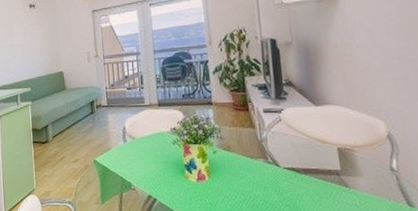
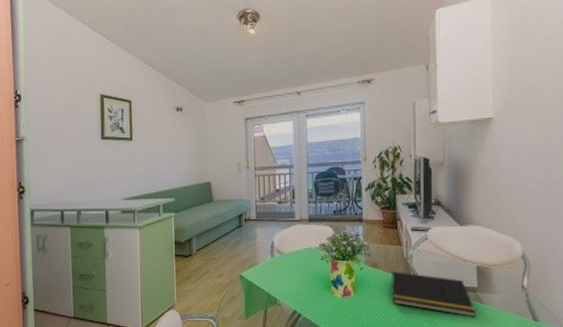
notepad: none [246,155,342,202] -> present [391,272,476,317]

